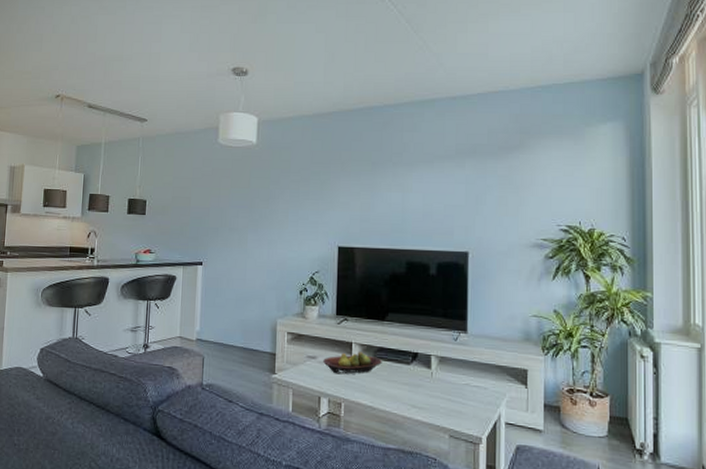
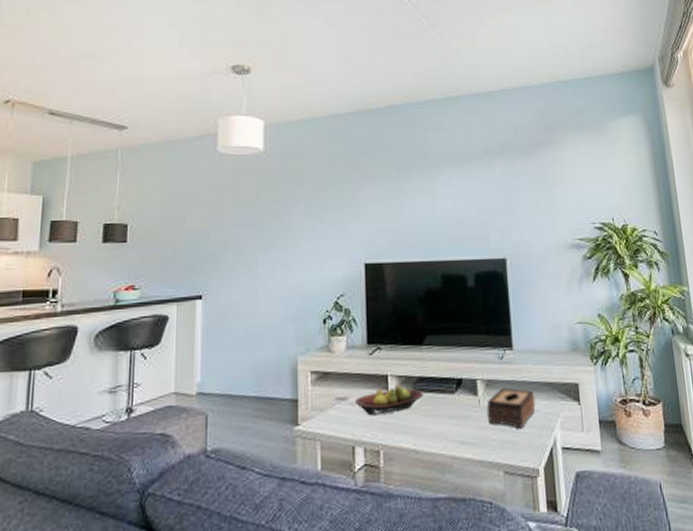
tissue box: none [438,365,484,402] -> present [486,388,536,429]

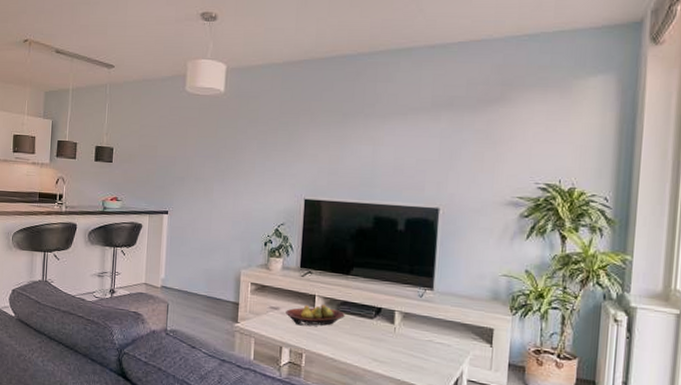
tissue box: present [486,388,536,429] -> none [400,321,449,358]

